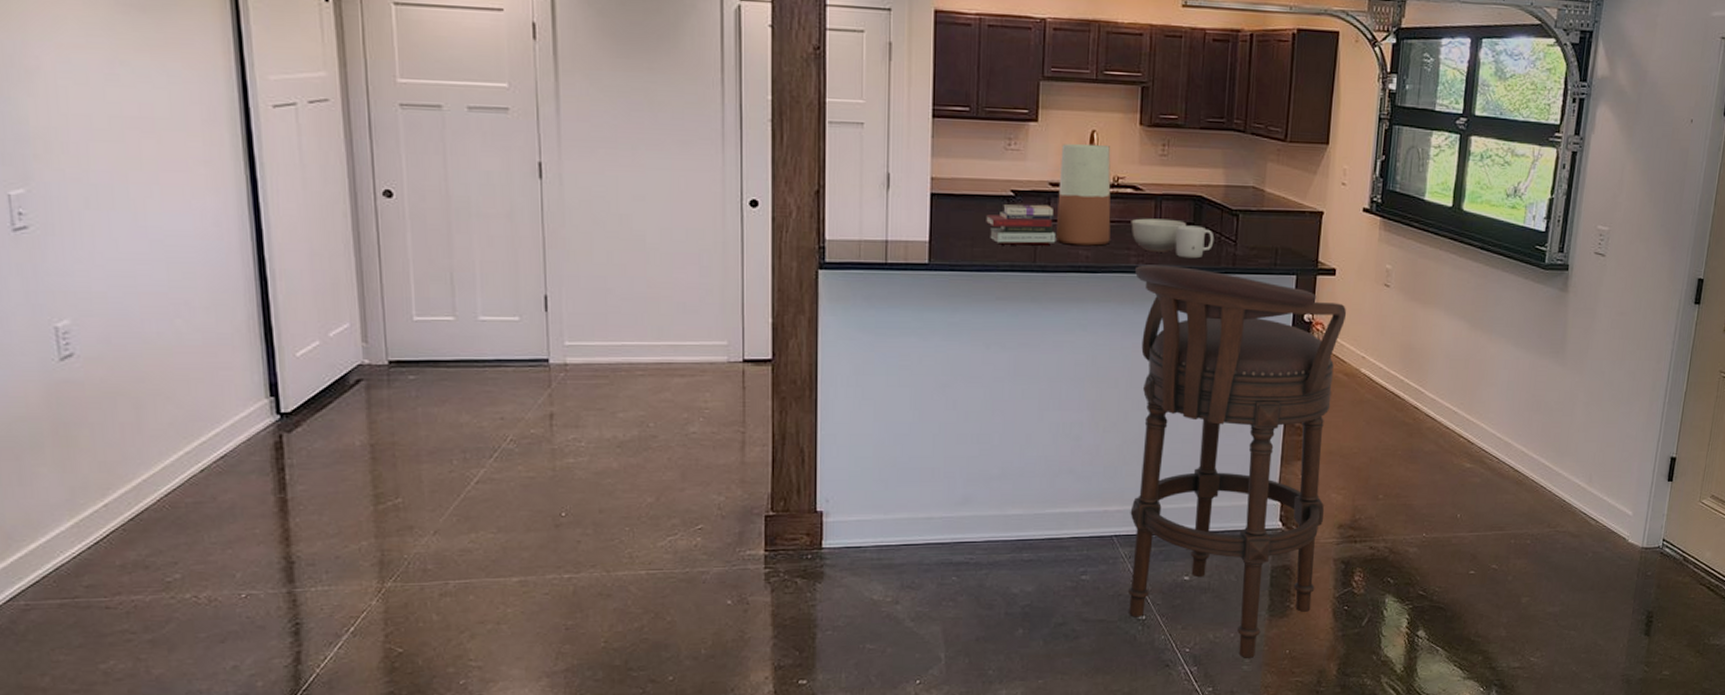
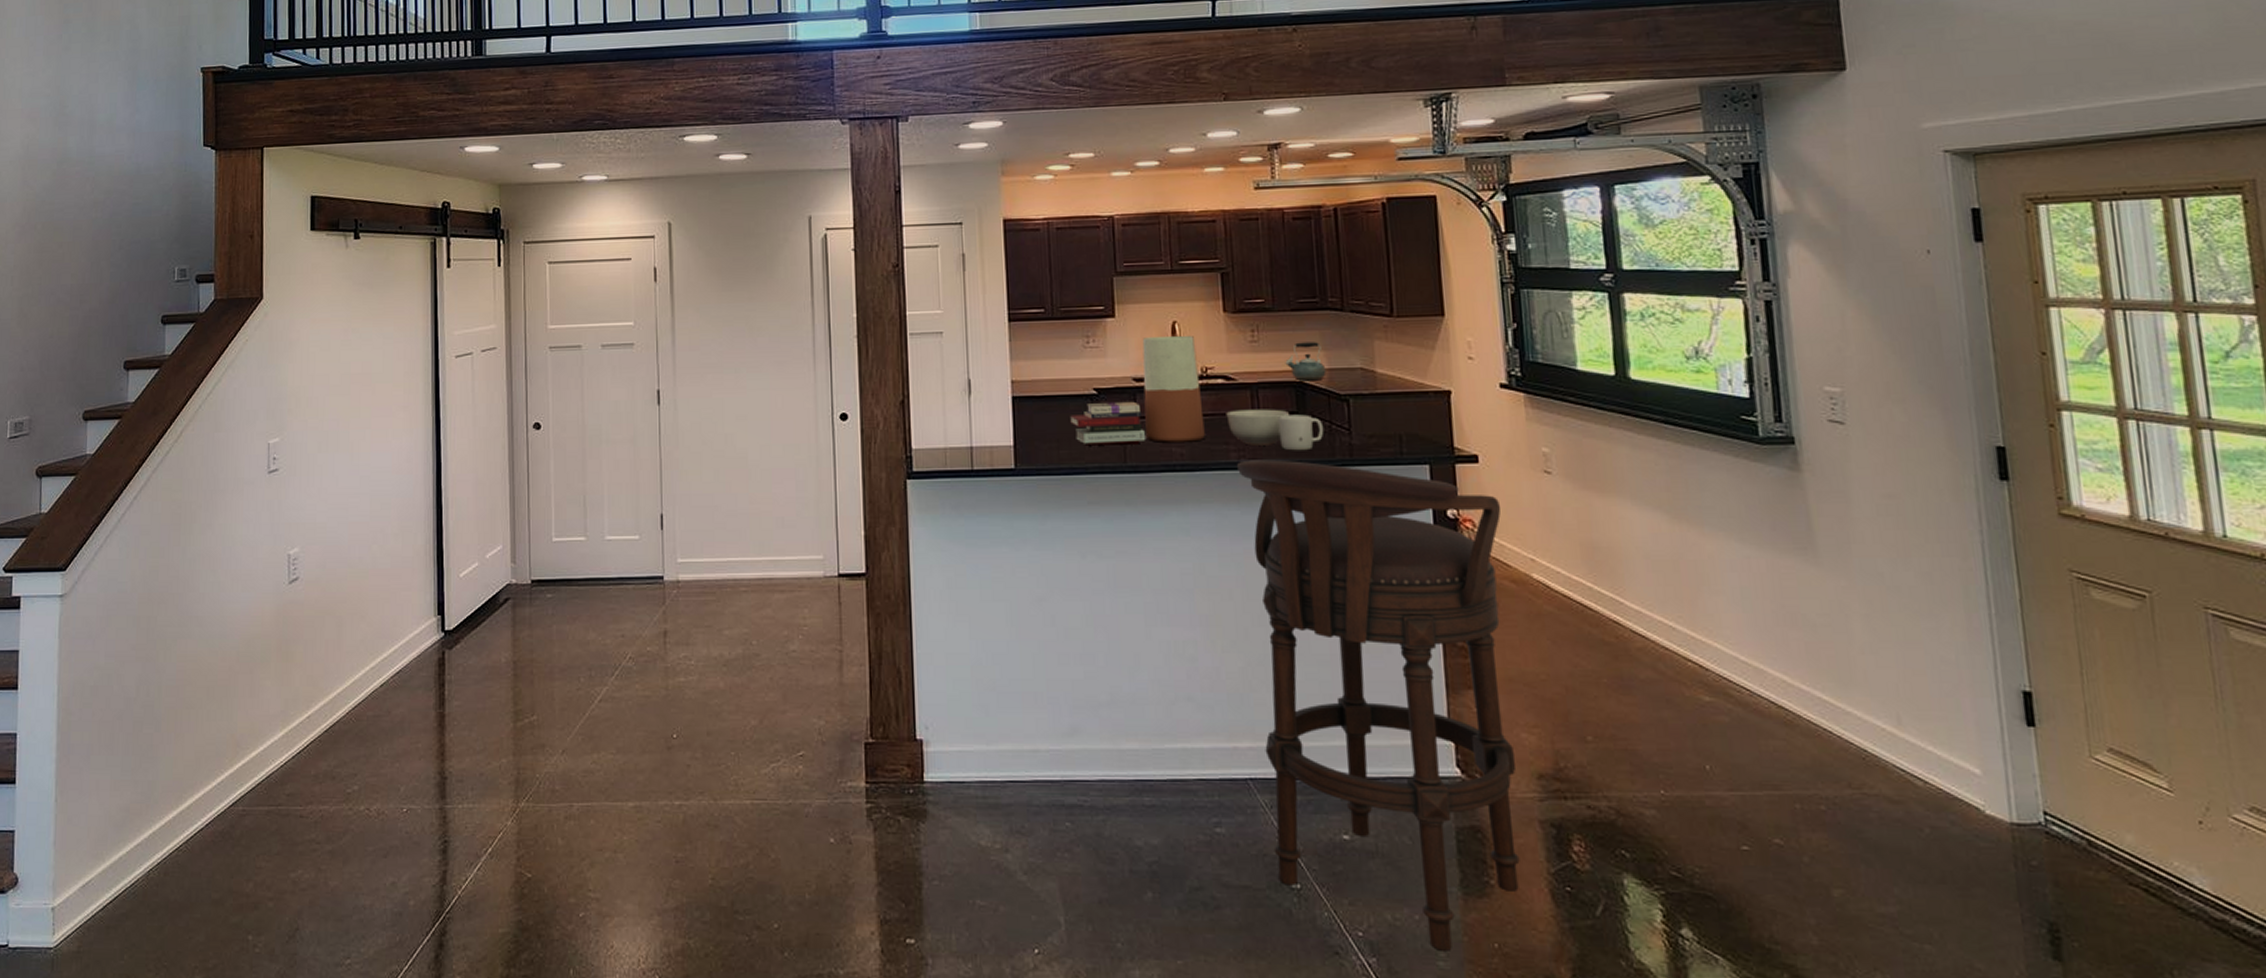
kettle: none [1189,159,1223,196] -> present [1285,342,1326,381]

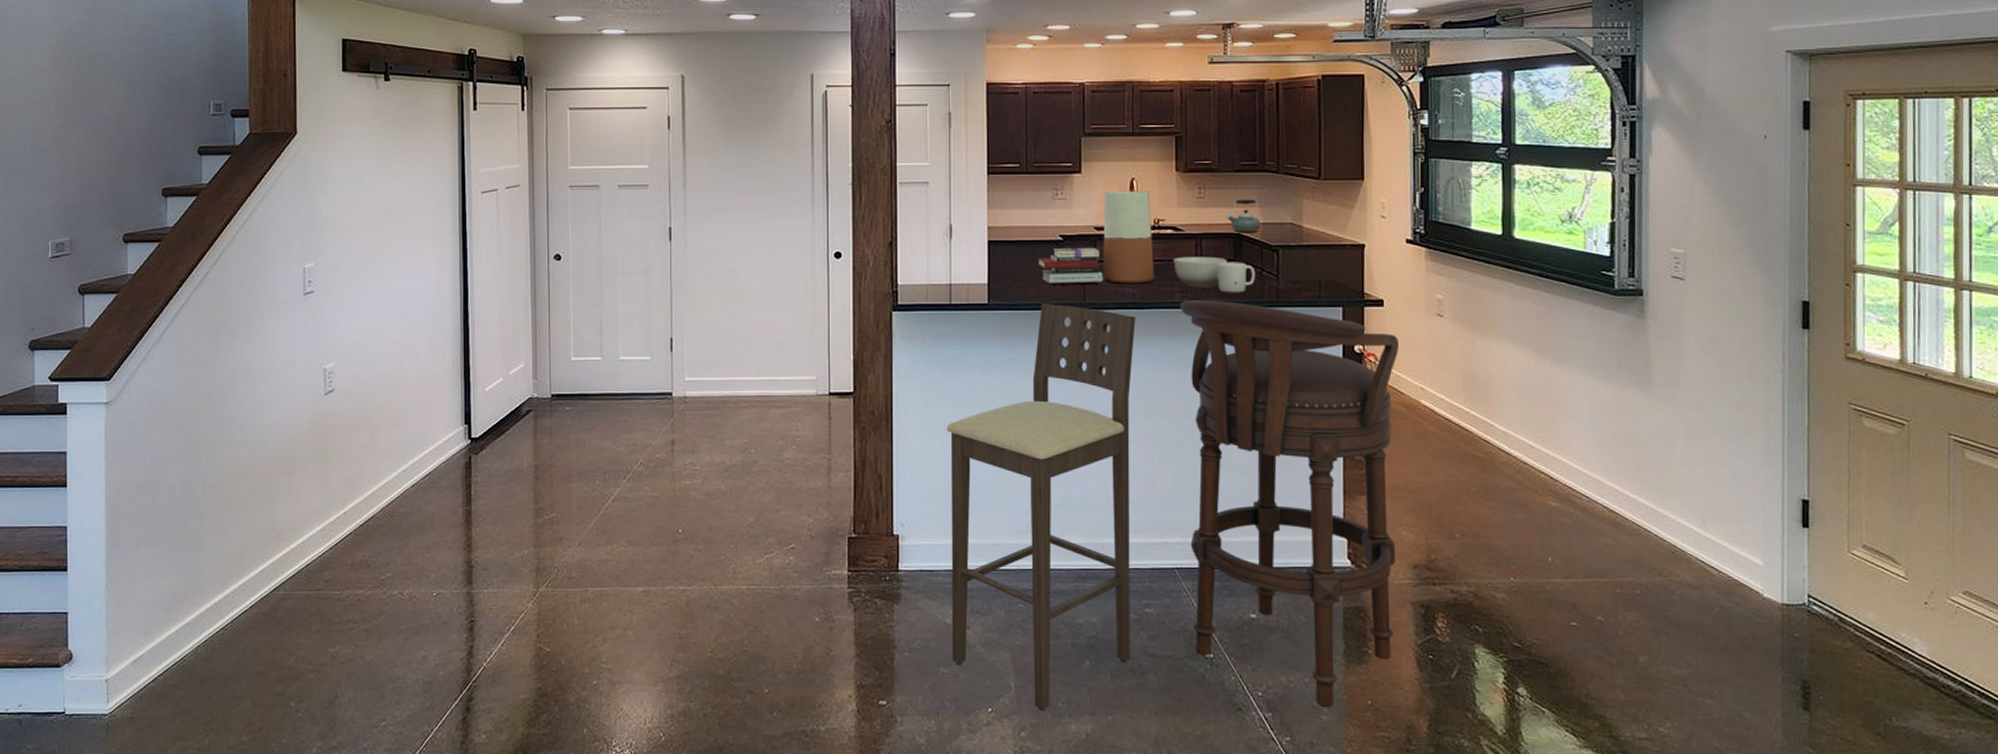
bar stool: none [973,466,1201,953] -> present [946,302,1135,711]

